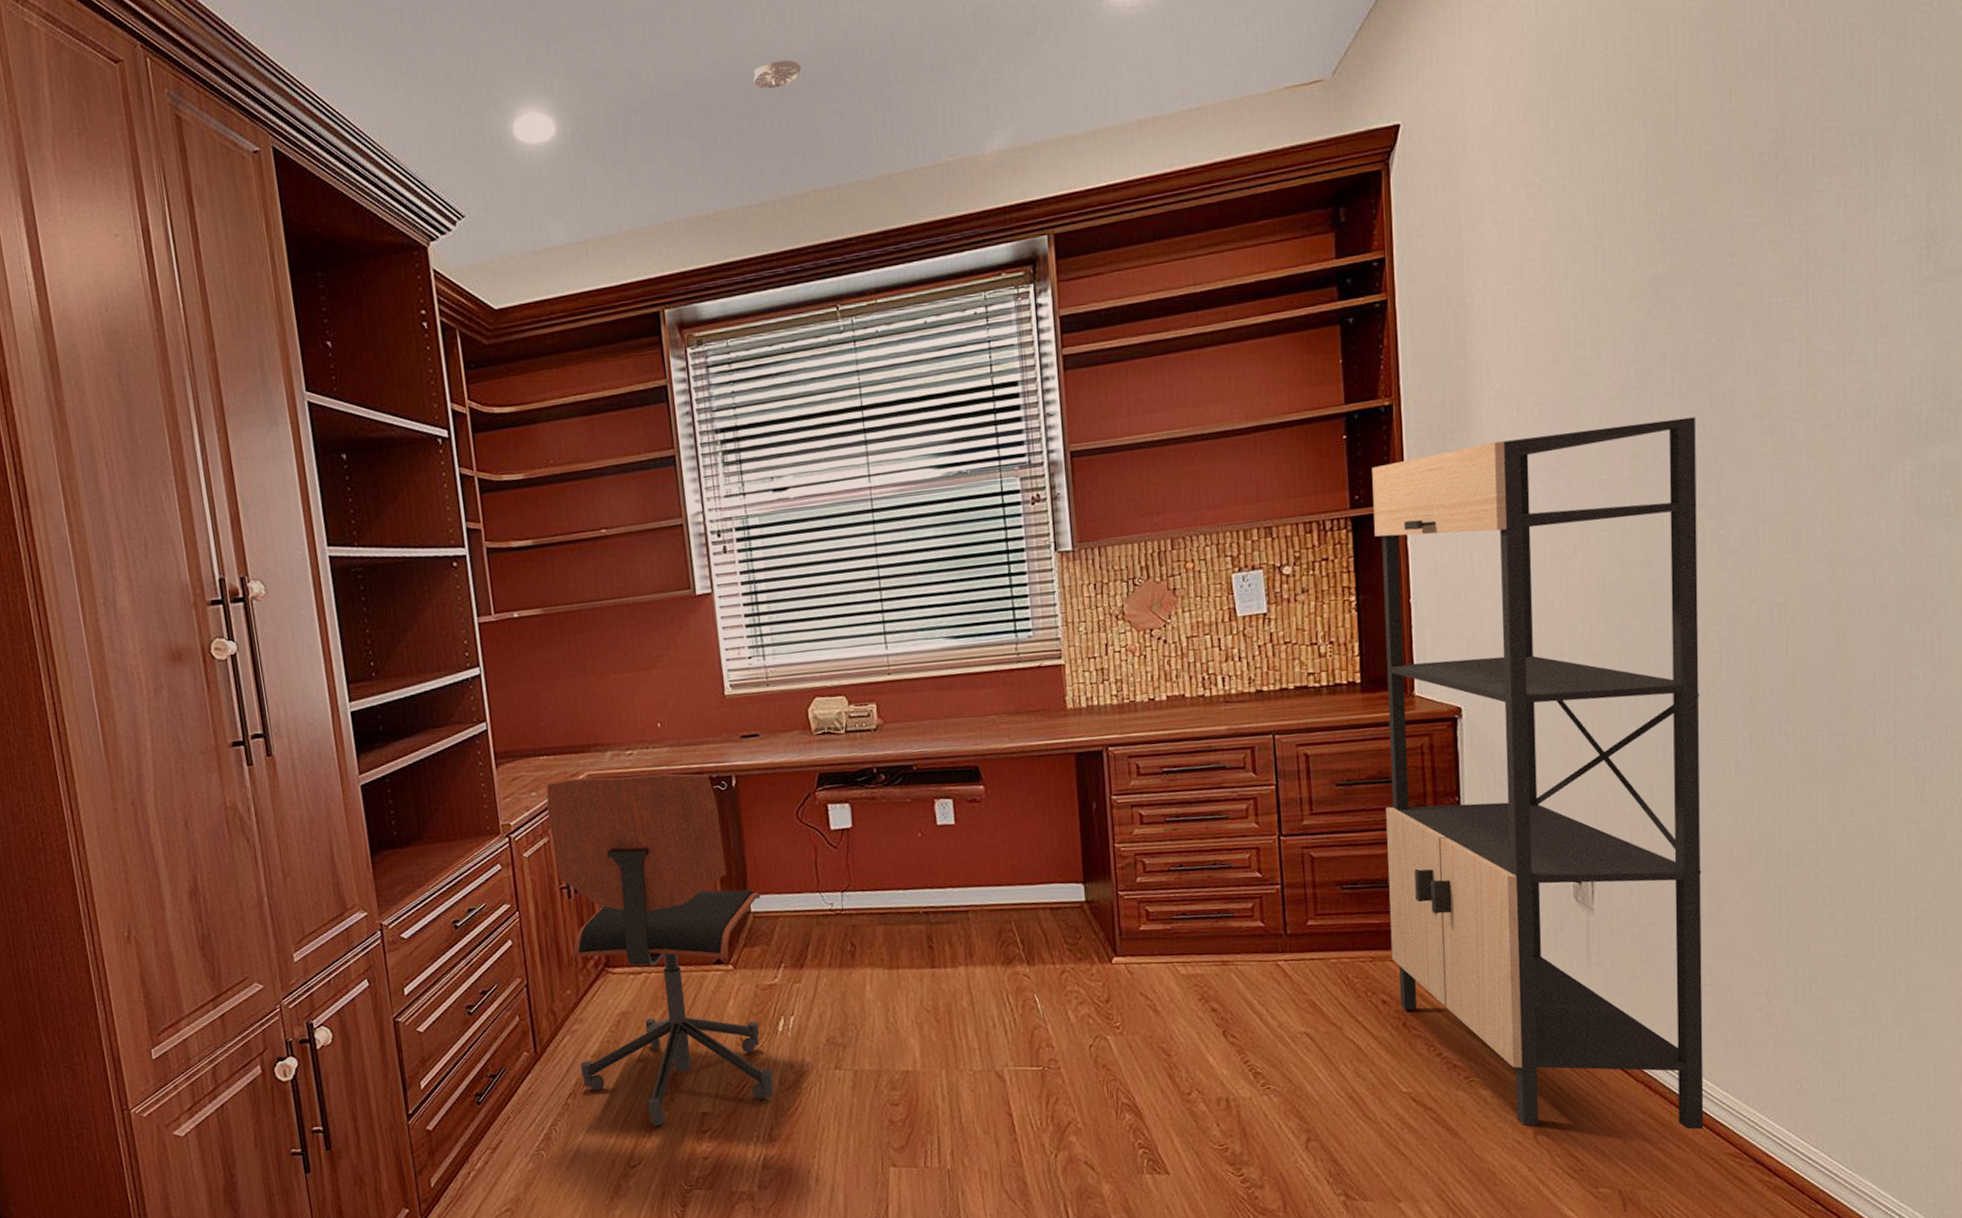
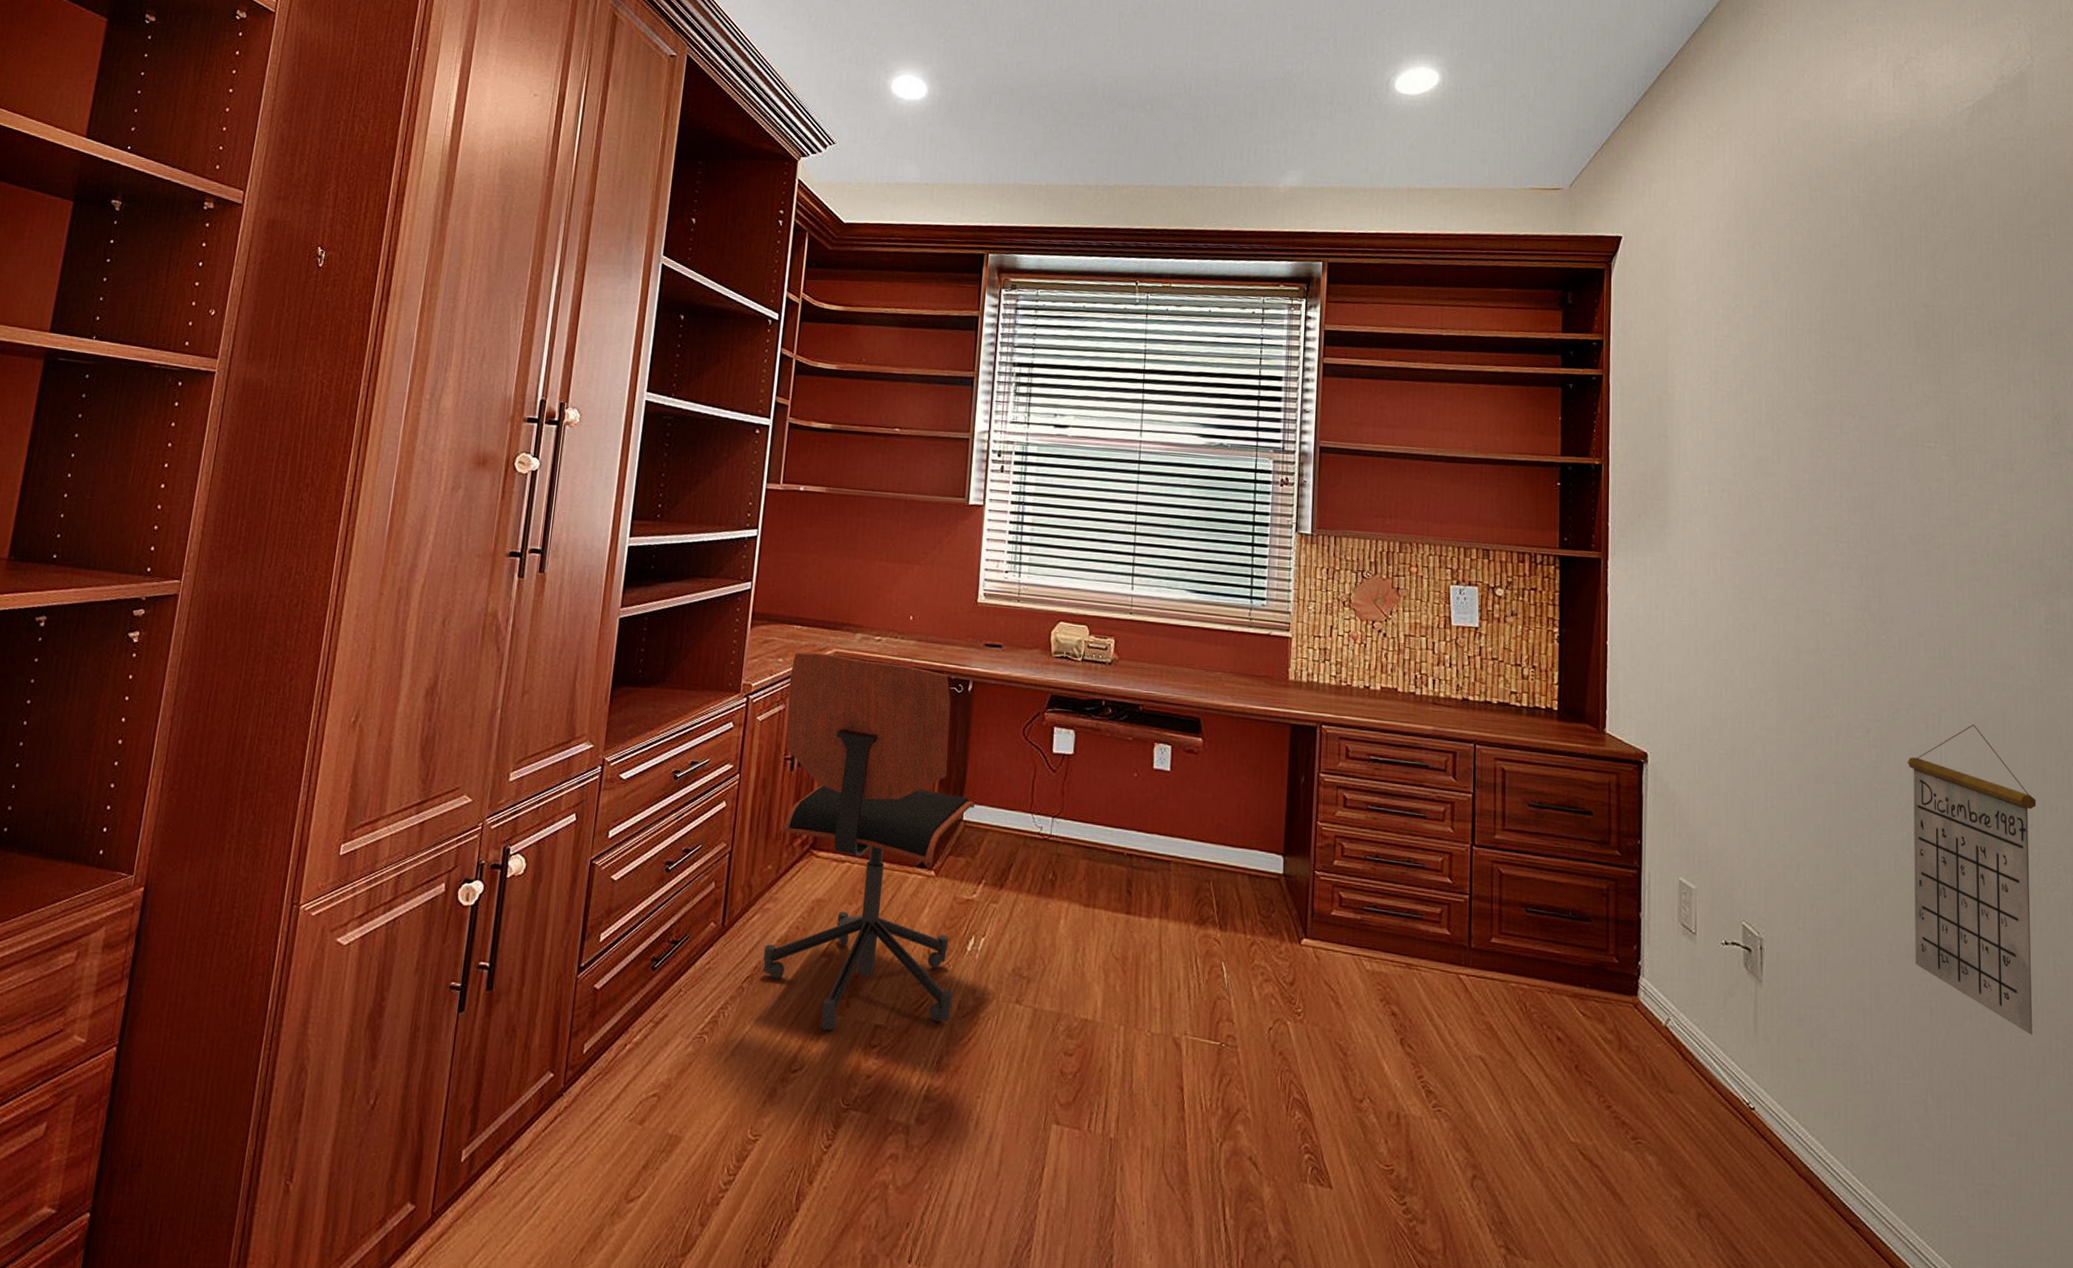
smoke detector: present [753,60,801,89] -> none [1097,79,1138,100]
shelving unit: present [1372,417,1704,1130] -> none [1568,515,1864,1243]
calendar: none [1749,605,1894,908] -> present [1907,724,2036,1035]

